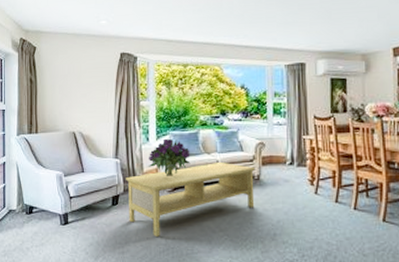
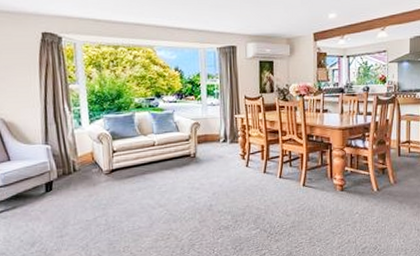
coffee table: present [126,163,255,237] -> none [59,143,192,218]
bouquet: present [148,138,191,177] -> none [81,122,127,160]

